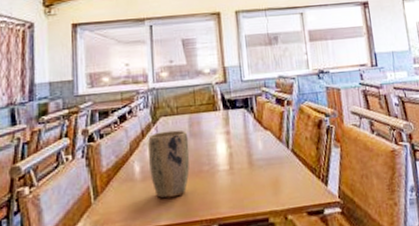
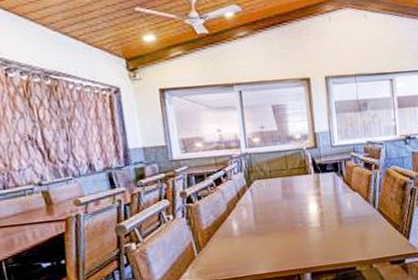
plant pot: present [148,130,190,199] -> none [244,192,284,252]

